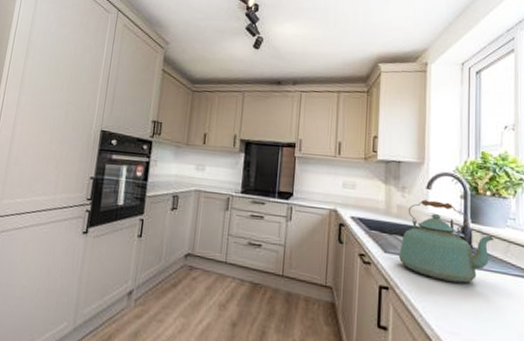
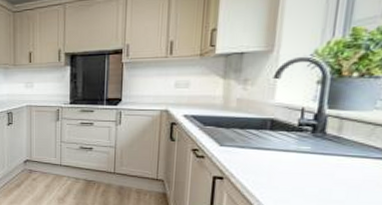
kettle: present [398,199,495,283] -> none [235,90,357,169]

